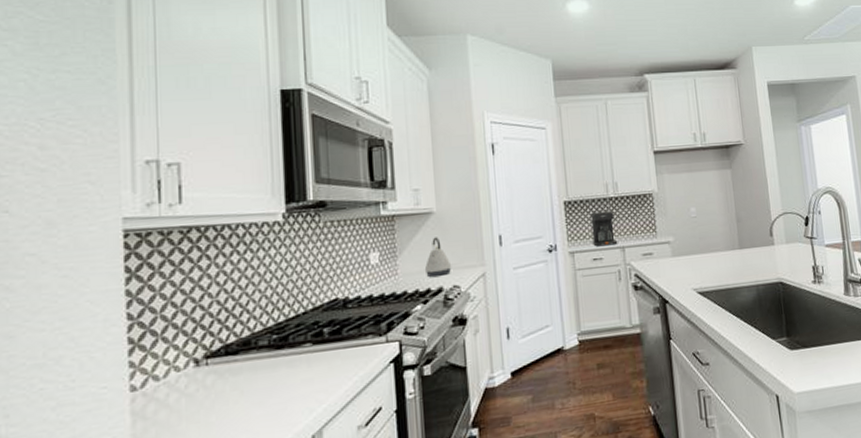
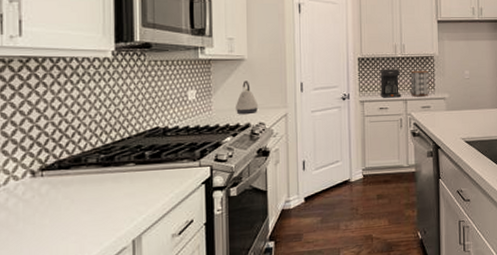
spice rack: none [625,207,650,243] -> present [409,67,430,97]

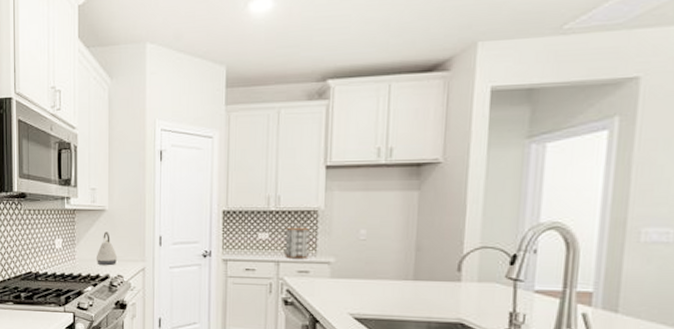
coffee maker: present [379,68,402,98] -> none [246,224,273,258]

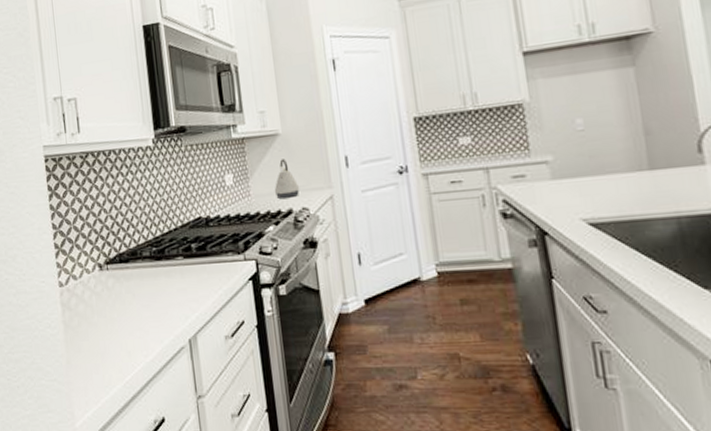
spice rack: present [283,223,311,259] -> none [488,120,522,164]

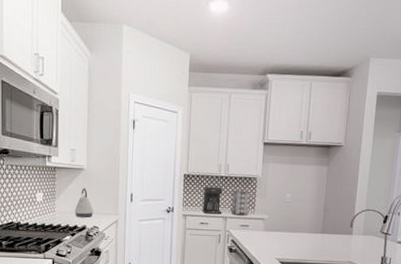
coffee maker: none [445,126,480,168] -> present [201,186,223,215]
spice rack: none [488,120,522,164] -> present [230,187,251,216]

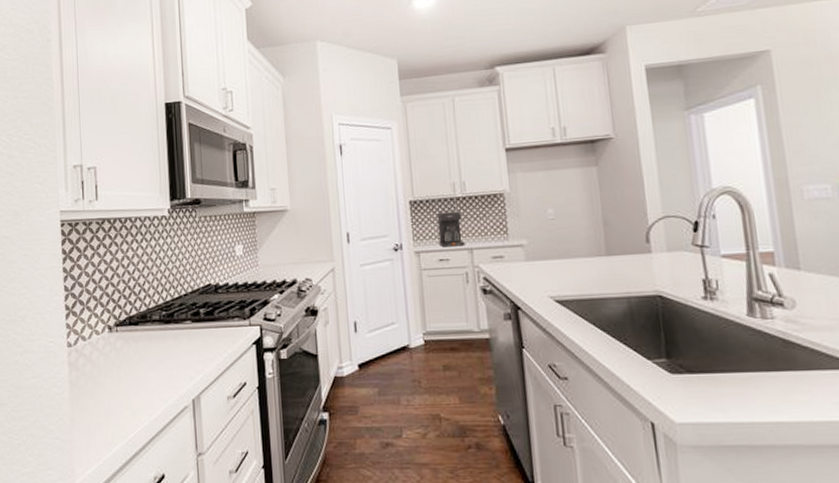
kettle: present [74,188,94,218] -> none [280,233,305,270]
spice rack: present [230,187,251,216] -> none [473,207,501,245]

